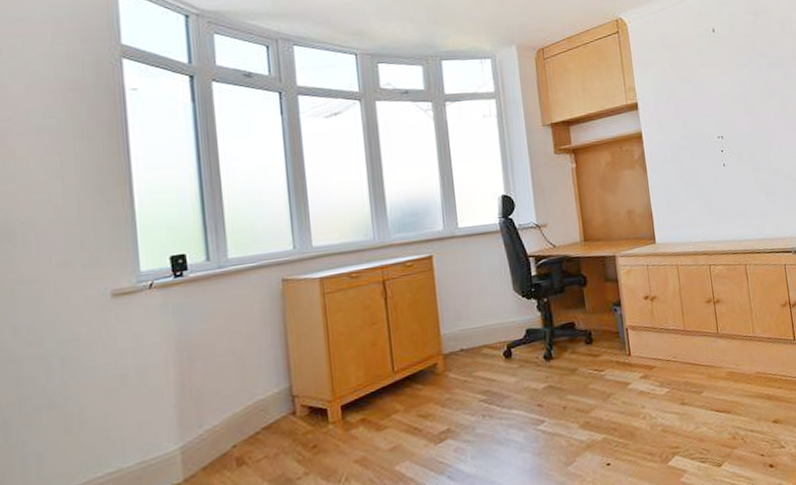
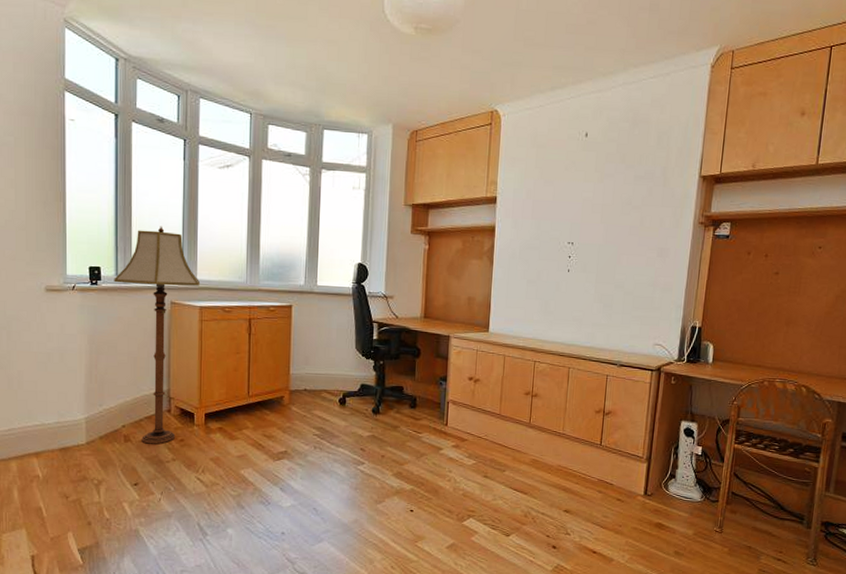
floor lamp: none [204,193,318,462] -> present [114,226,201,444]

